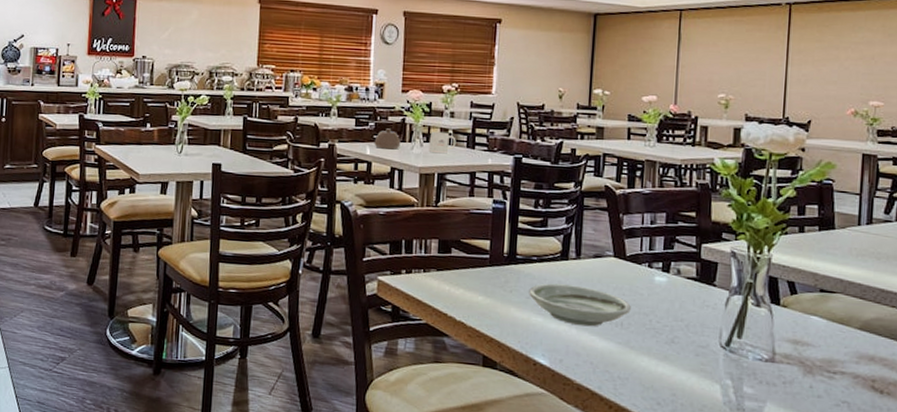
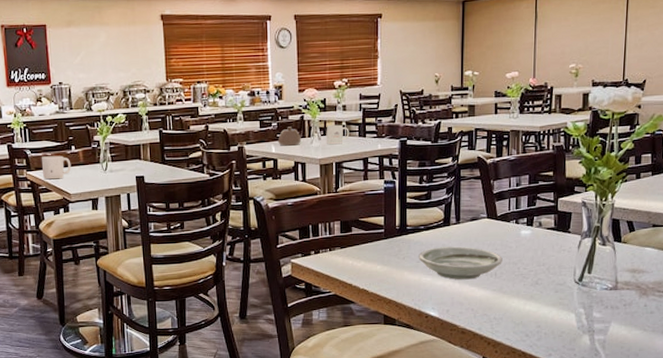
mug: none [112,131,144,157] -> present [41,155,72,180]

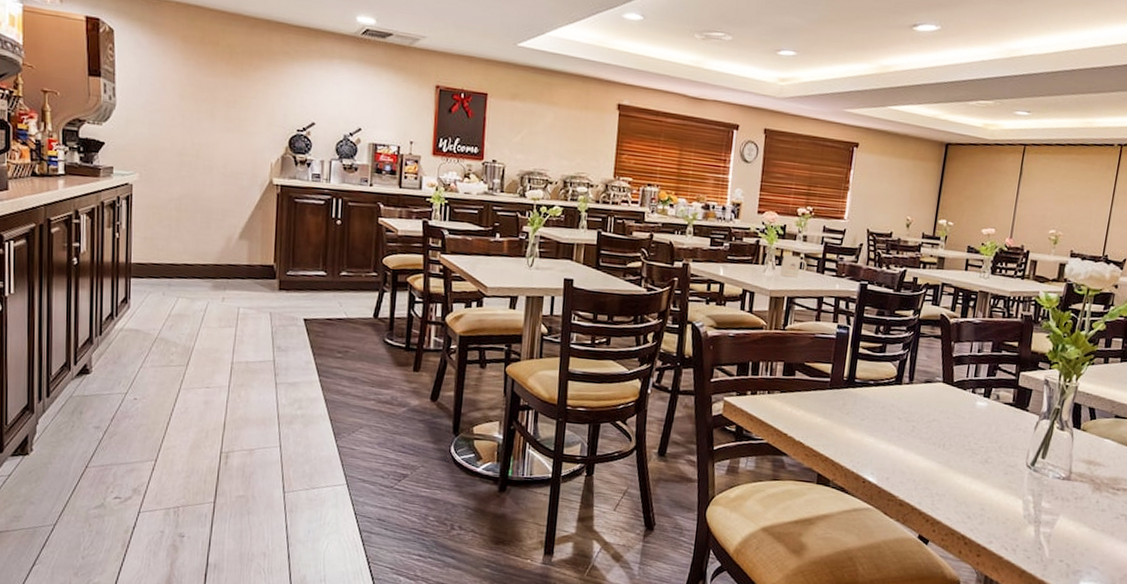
mug: present [41,155,72,180] -> none [458,240,493,269]
sugar bowl: present [278,126,301,146] -> none [727,249,754,272]
saucer: present [419,246,503,280] -> none [863,406,954,448]

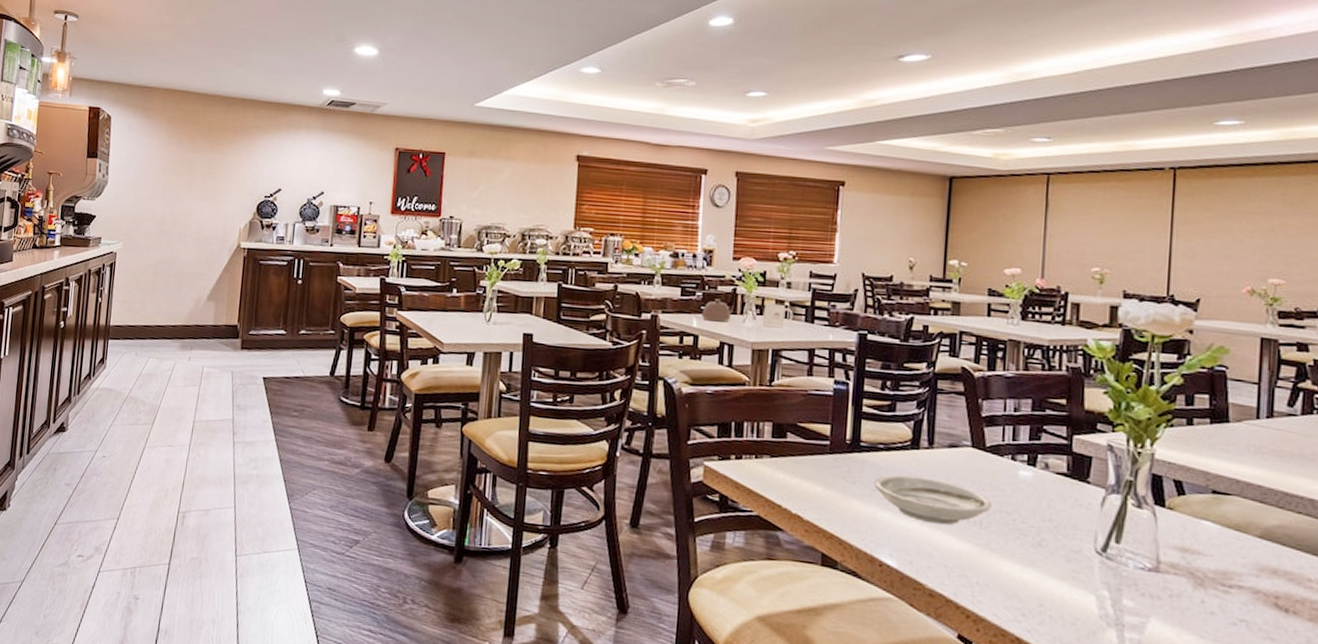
sugar bowl: none [727,249,754,272] -> present [701,299,731,323]
saucer: none [863,406,954,448] -> present [874,474,991,525]

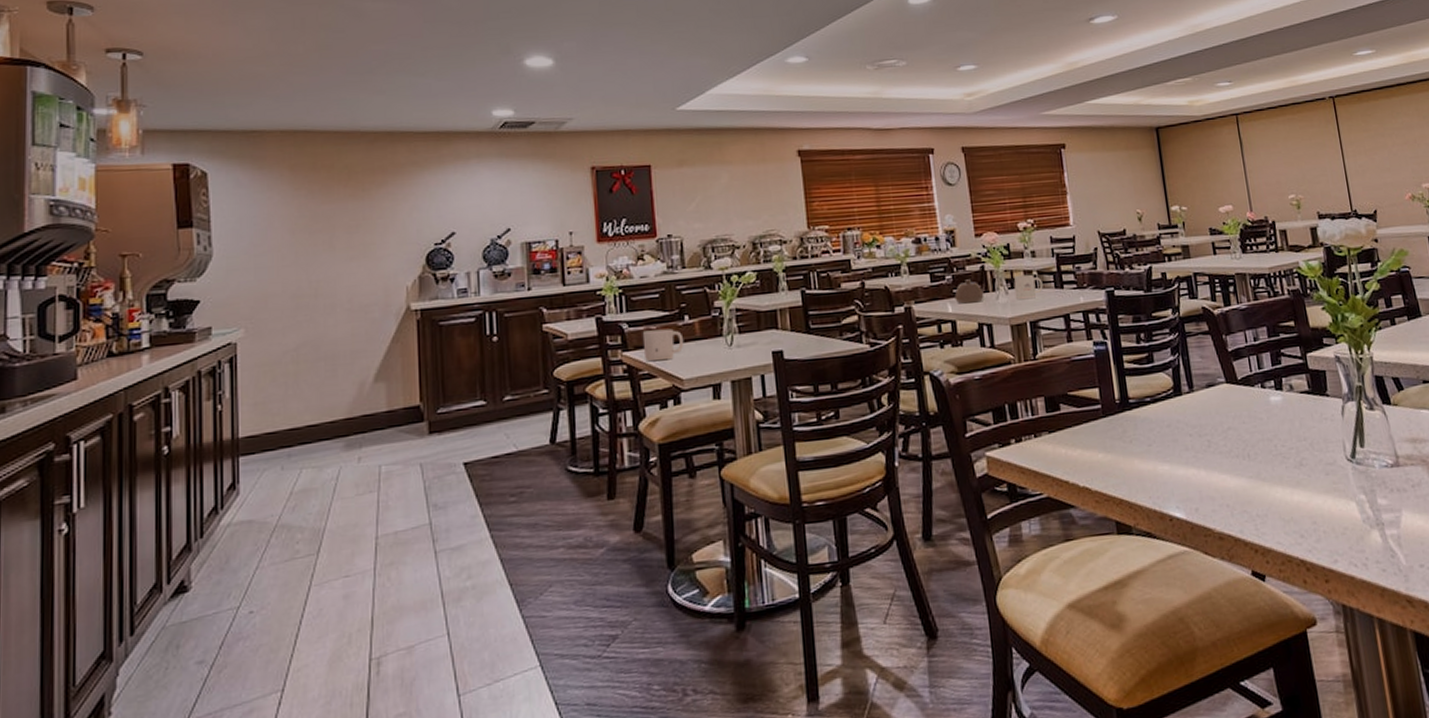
mug: none [415,296,450,325] -> present [642,328,684,362]
saucer: present [874,474,991,525] -> none [1149,421,1255,466]

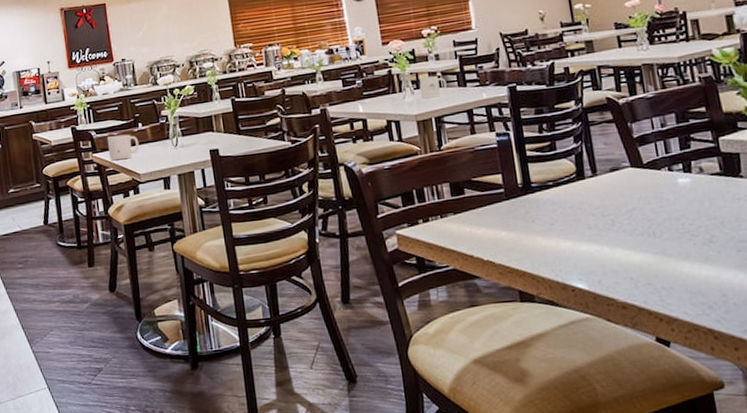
sugar bowl: present [954,279,984,304] -> none [364,82,392,105]

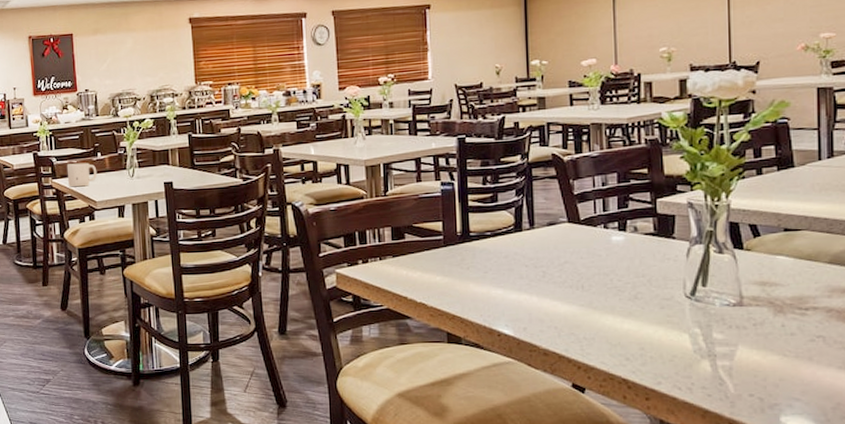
mug: present [419,75,447,99] -> none [371,122,398,145]

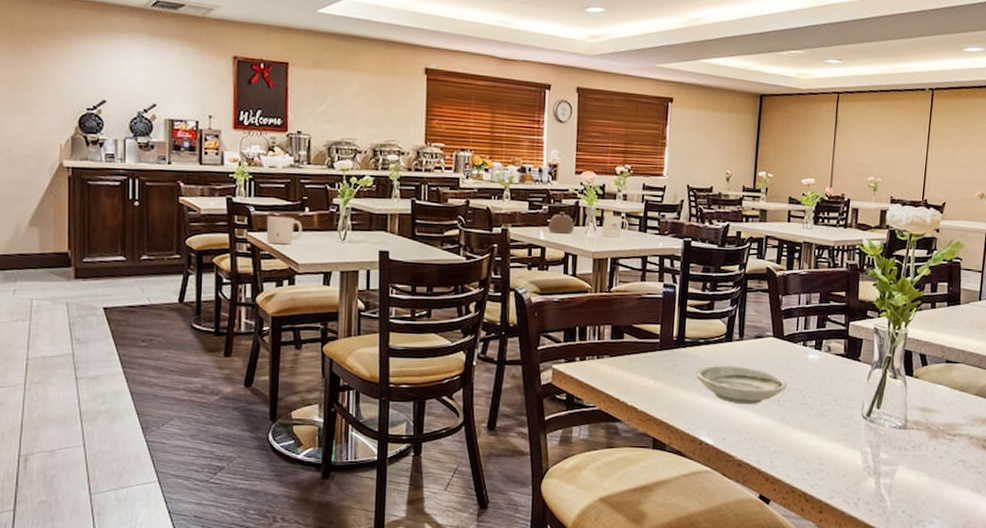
sugar bowl: none [317,126,344,148] -> present [548,212,575,234]
mug: none [371,122,398,145] -> present [602,214,629,238]
saucer: none [486,255,590,293] -> present [696,365,787,405]

